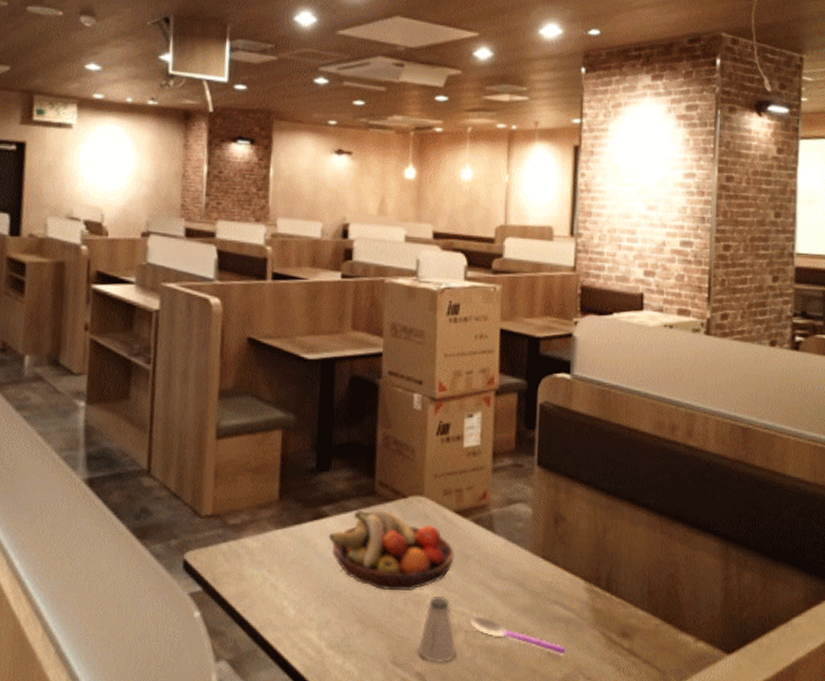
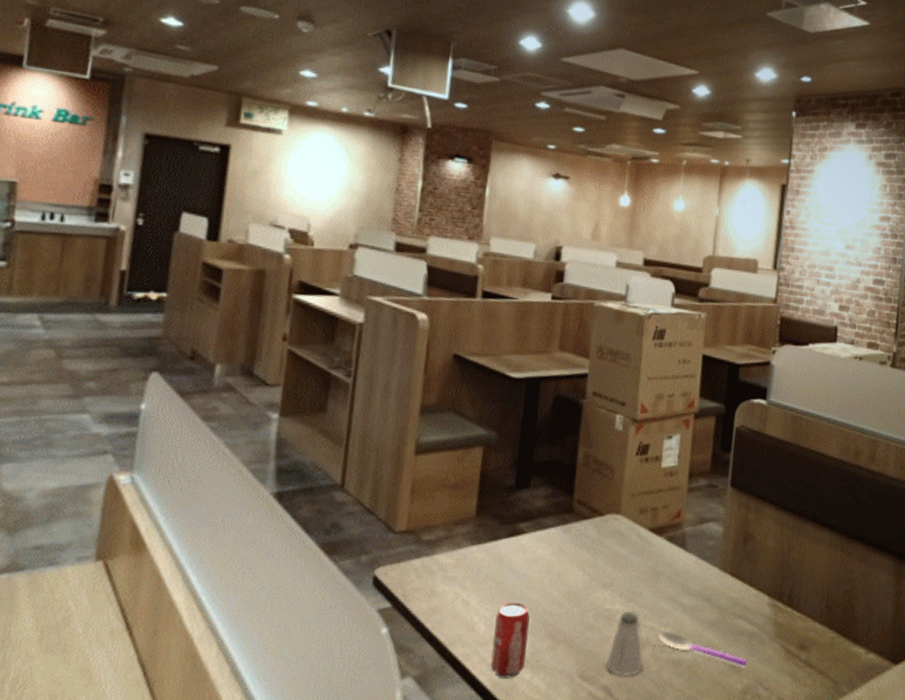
beverage can: none [302,586,338,663] -> present [490,602,530,678]
fruit bowl: present [328,509,455,591] -> none [523,526,647,607]

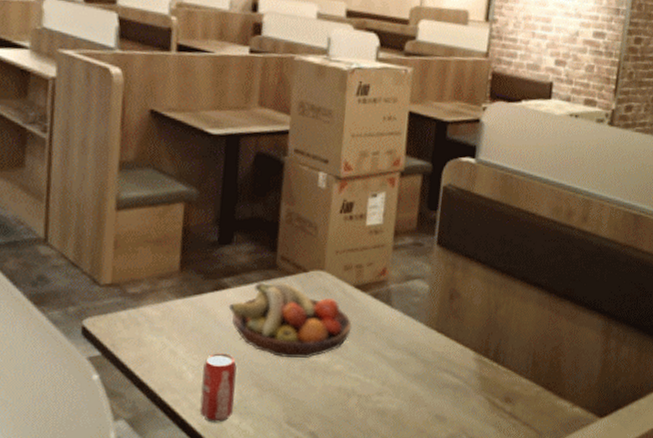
fruit bowl: none [523,526,647,607] -> present [228,282,352,359]
saltshaker: present [606,610,644,676] -> none [312,362,350,423]
spoon: present [658,632,747,666] -> none [364,383,451,416]

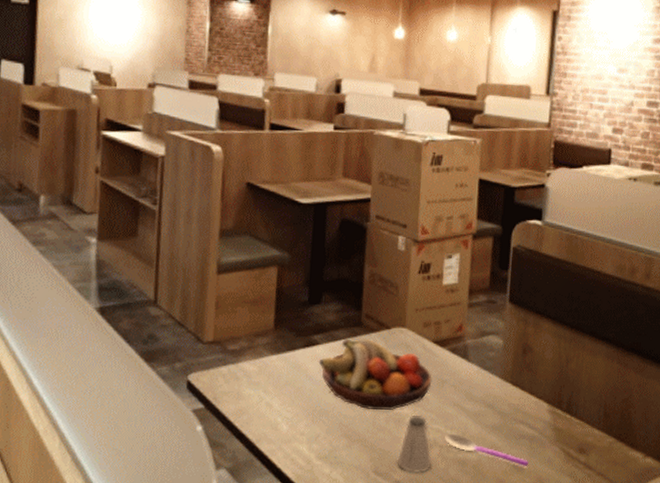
beverage can: present [199,353,237,423] -> none [293,406,327,472]
saltshaker: none [312,362,350,423] -> present [397,414,432,473]
spoon: none [364,383,451,416] -> present [445,434,528,466]

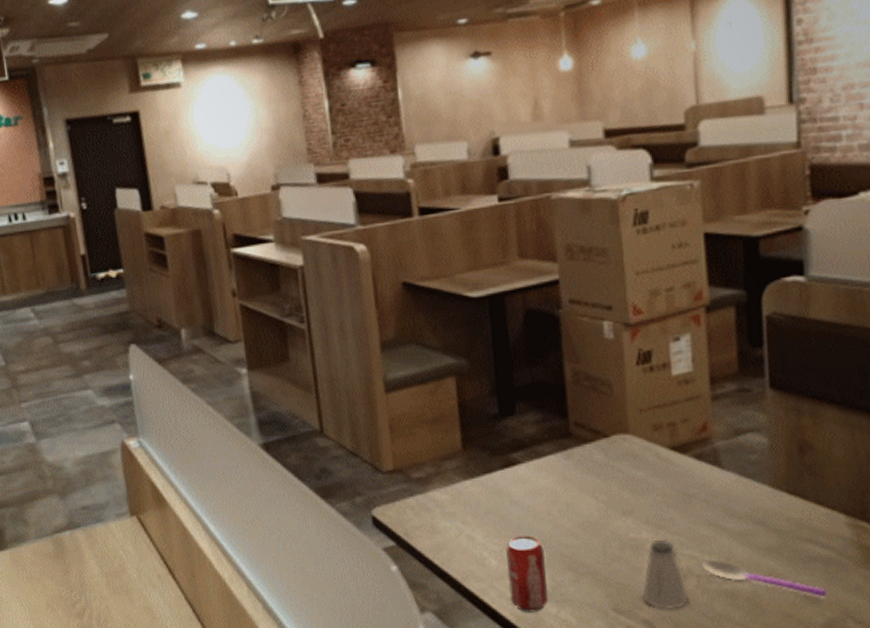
beverage can: none [293,406,327,472] -> present [506,536,549,612]
fruit bowl: present [318,338,432,411] -> none [523,451,675,537]

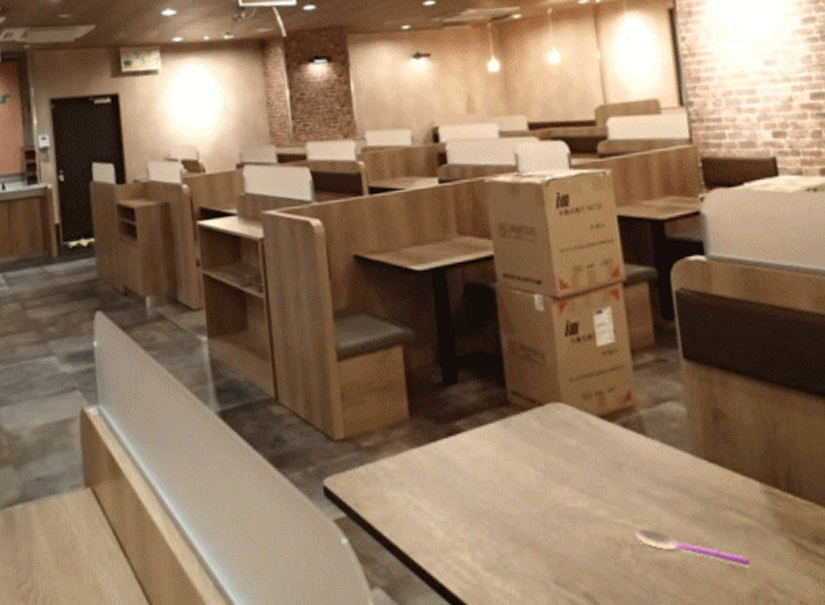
beverage can: present [506,536,549,612] -> none [452,505,494,587]
saltshaker: present [641,539,689,609] -> none [580,508,625,581]

